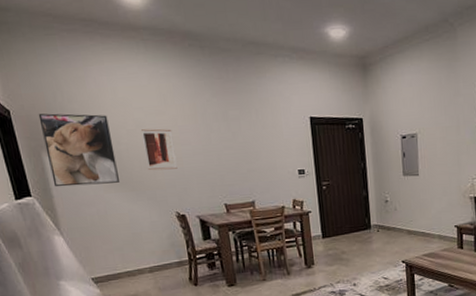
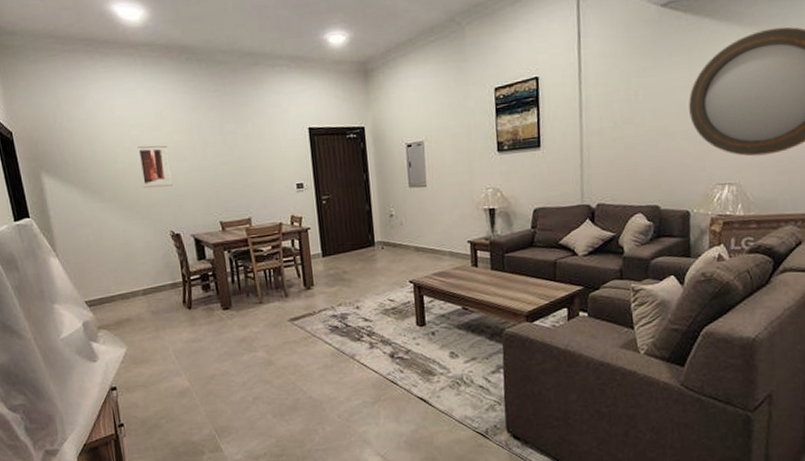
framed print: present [38,113,119,187] -> none [38,133,115,208]

